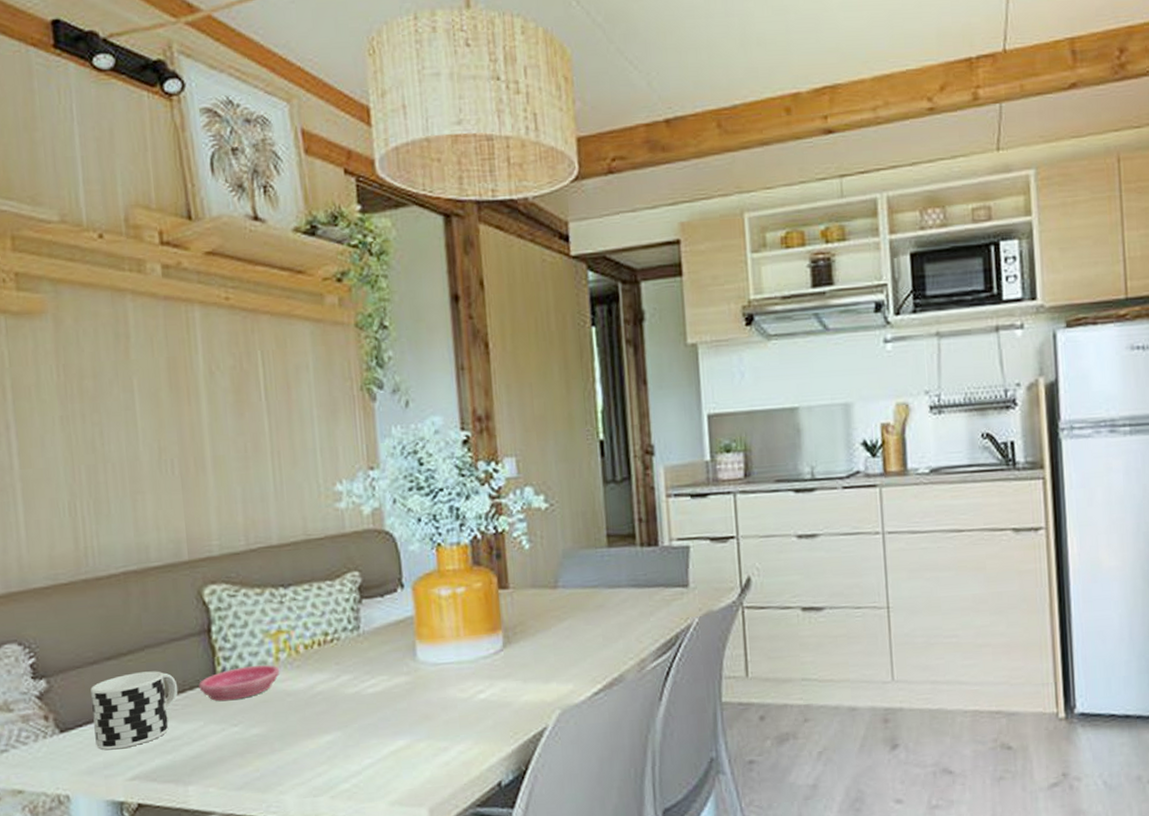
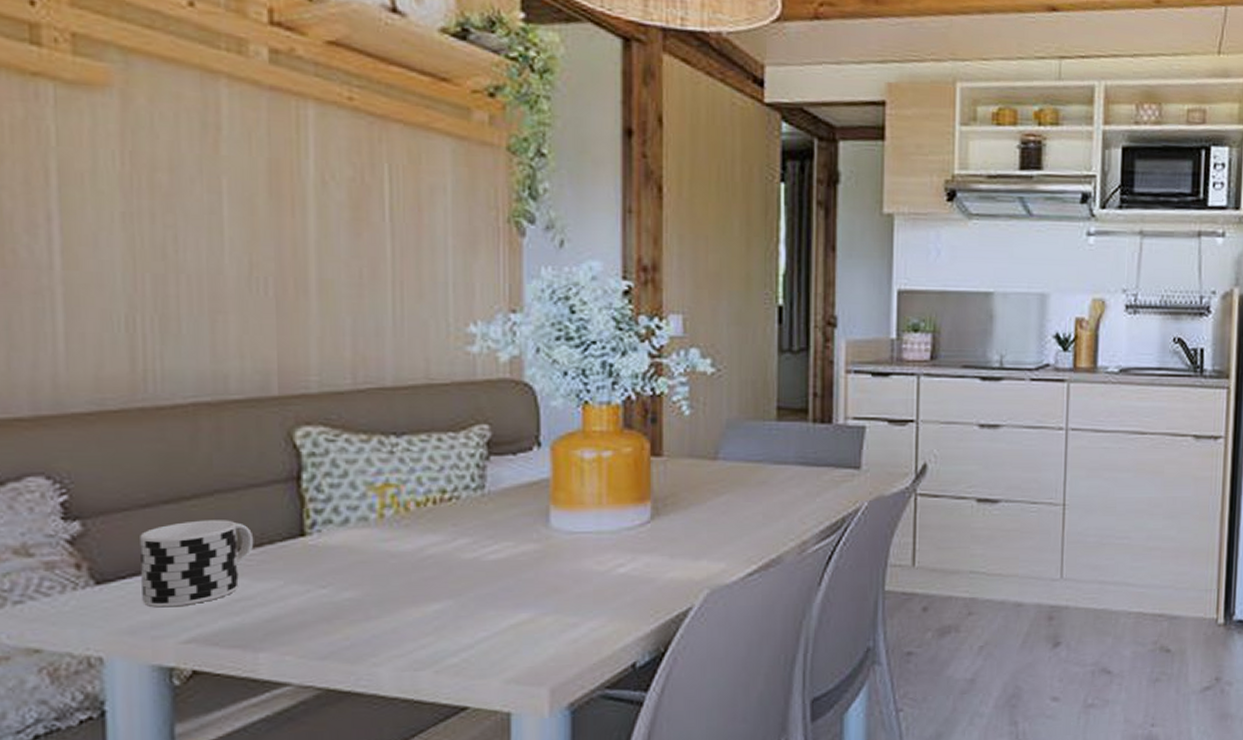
saucer: present [198,665,280,702] -> none [281,522,384,559]

